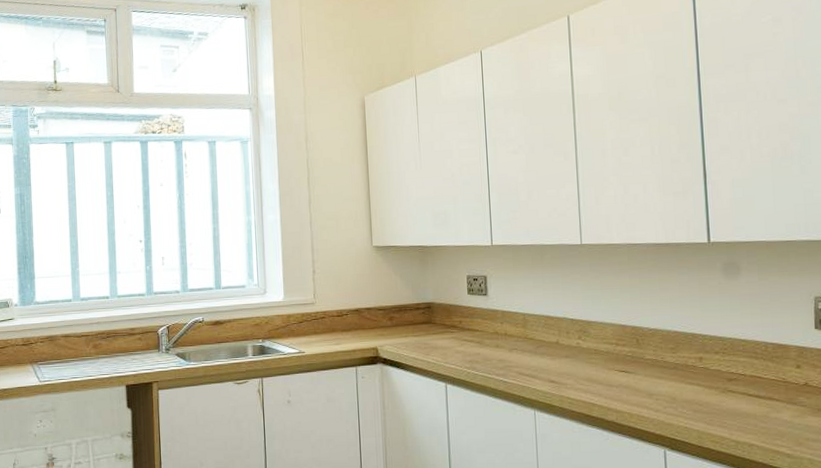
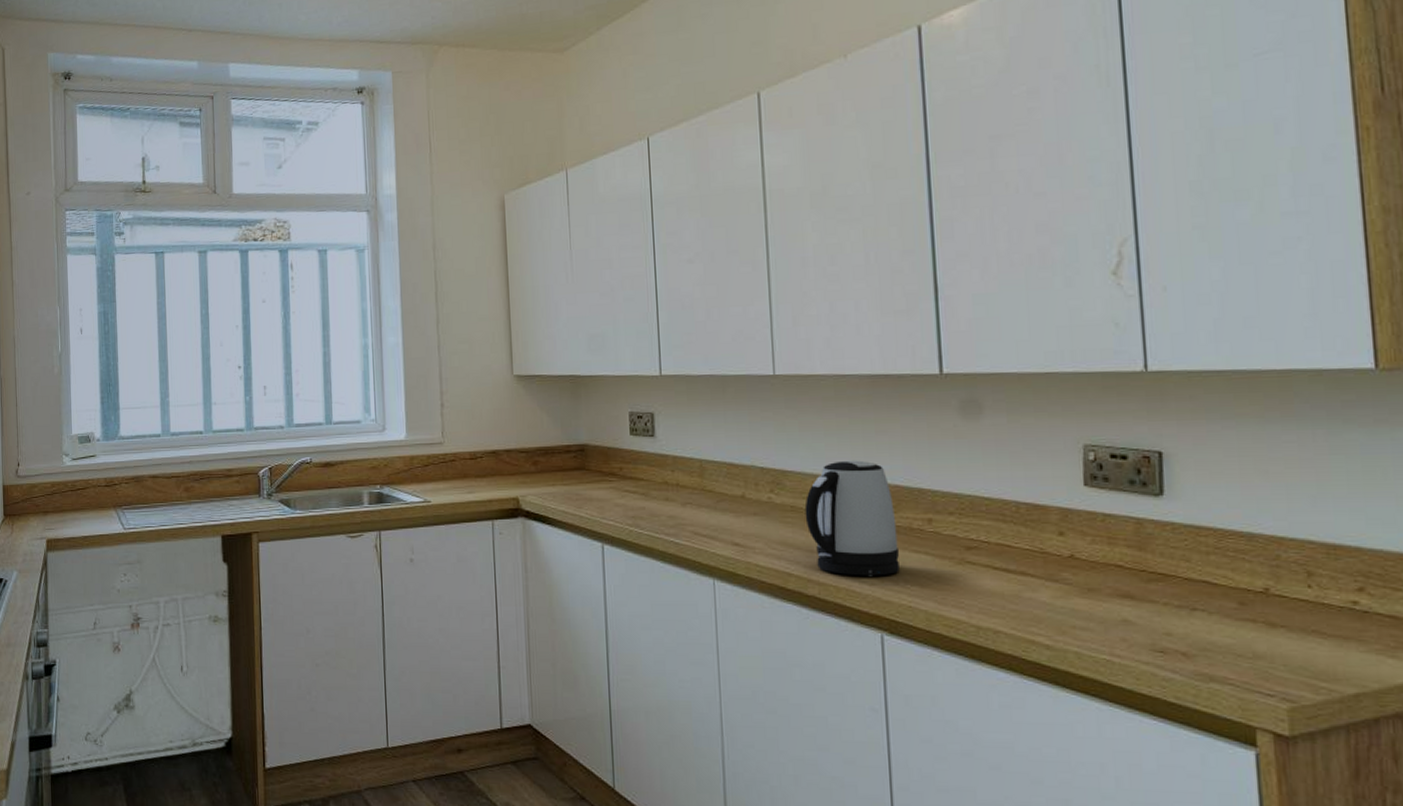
kettle: none [605,312,678,404] -> present [804,460,900,576]

